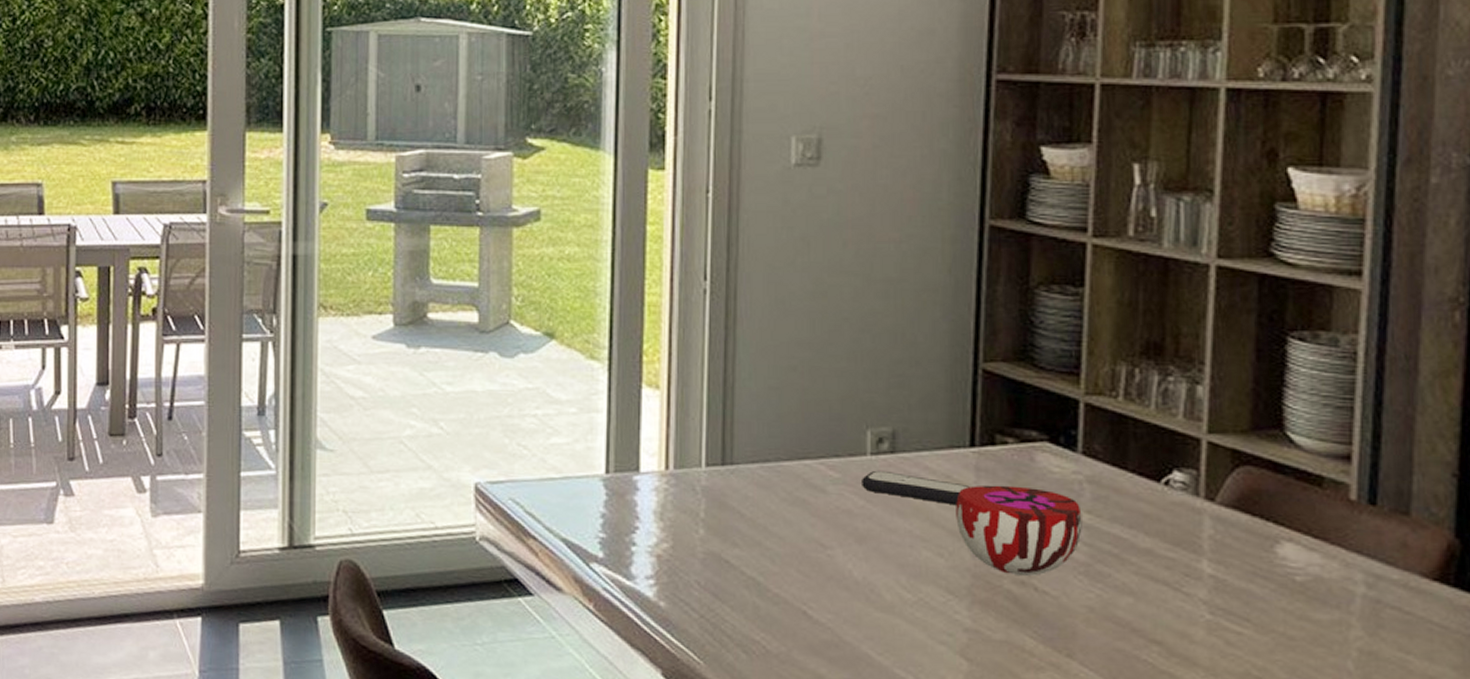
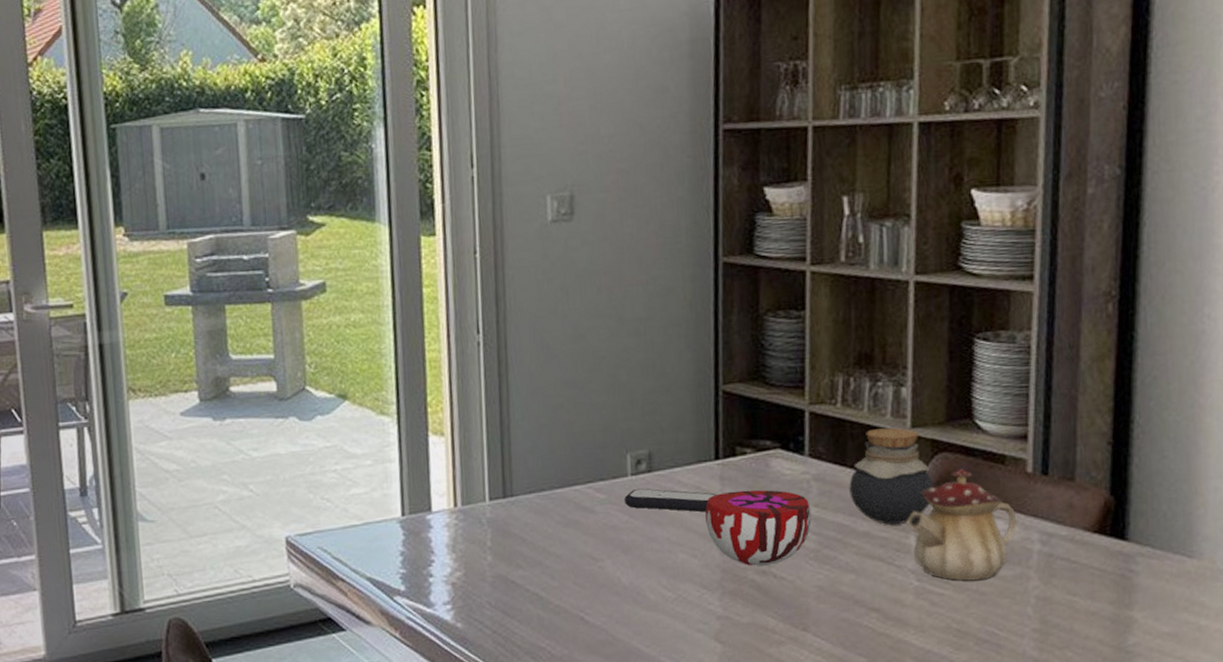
jar: none [1129,430,1233,544] -> present [849,428,933,524]
teapot: none [1199,486,1336,622] -> present [907,468,1017,581]

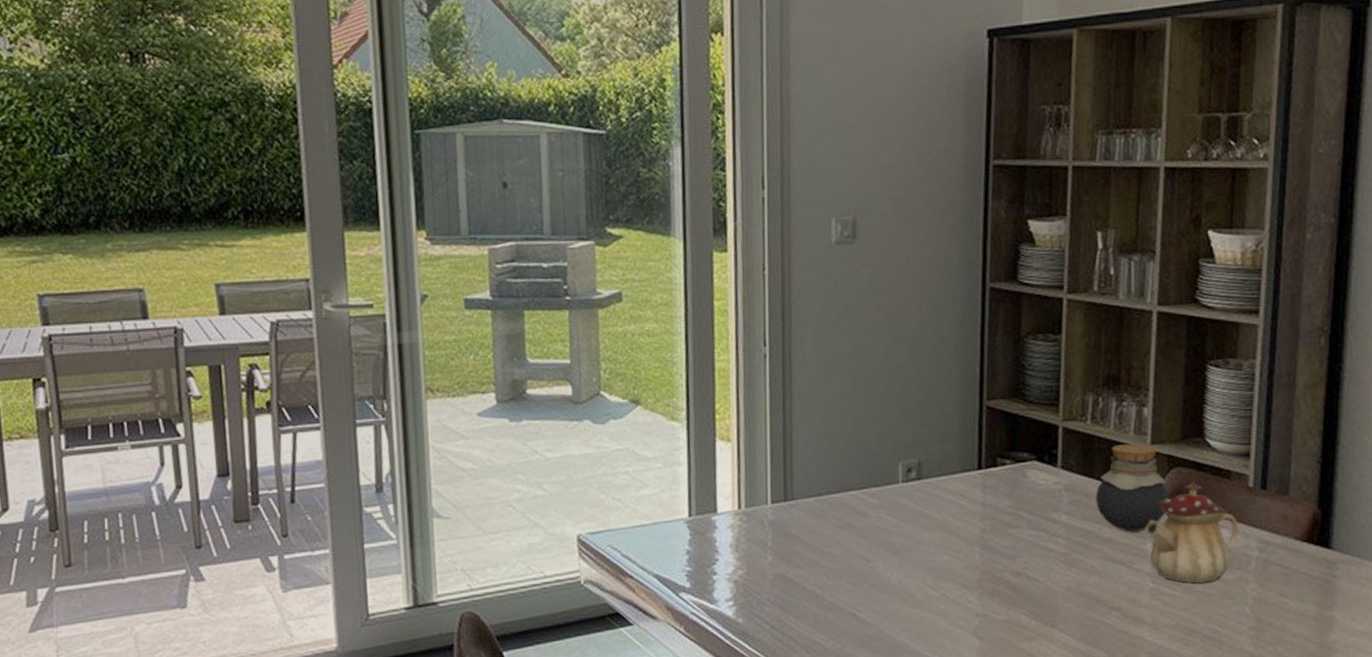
remote control: present [624,488,717,512] -> none [896,494,978,517]
decorative bowl: present [705,489,811,566] -> none [968,498,1062,568]

